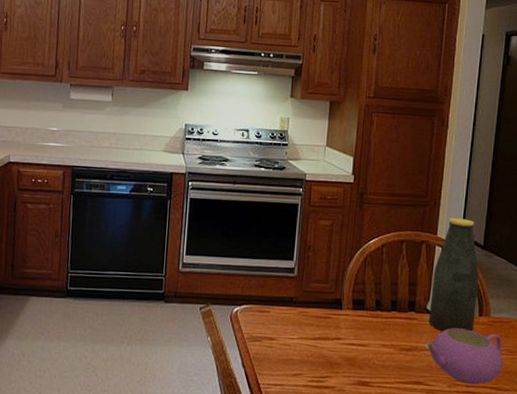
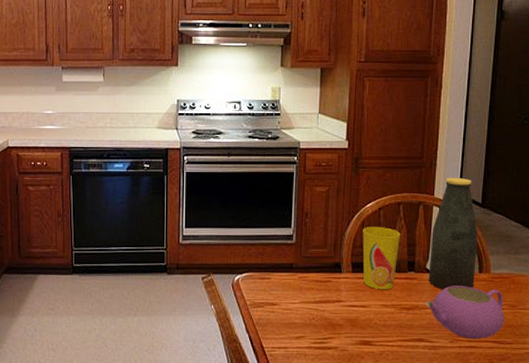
cup: none [363,263,403,330] -> present [362,227,401,290]

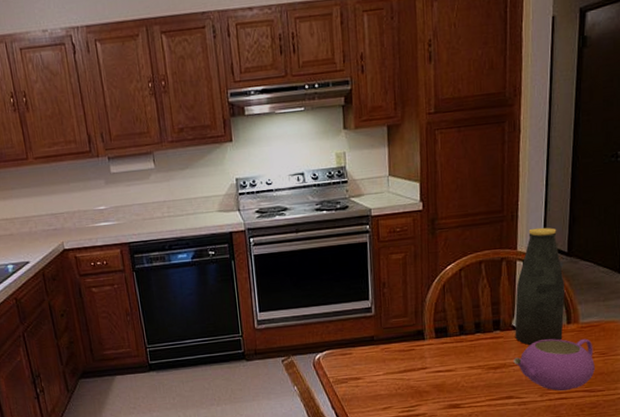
cup: present [362,227,401,290] -> none [444,288,484,353]

